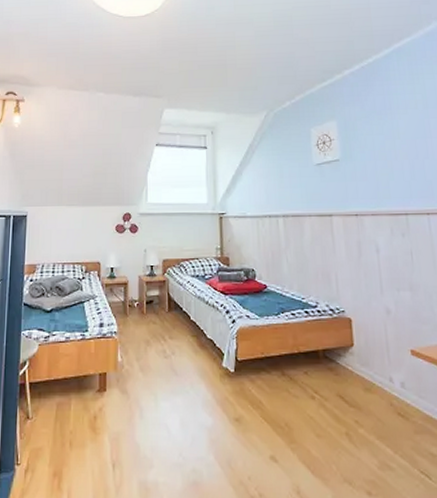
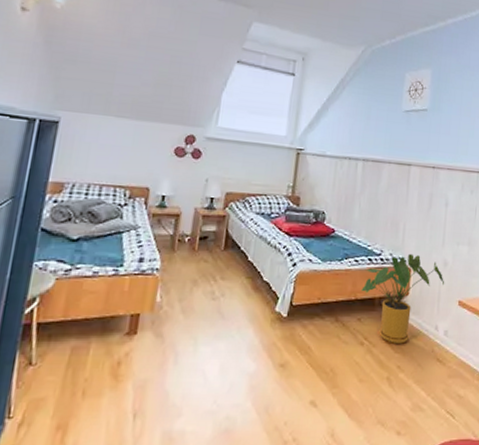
house plant: none [303,303,392,397] -> present [361,253,445,344]

